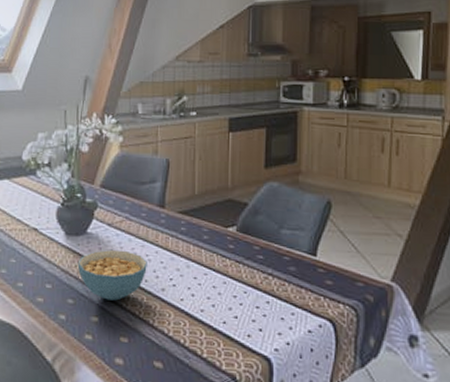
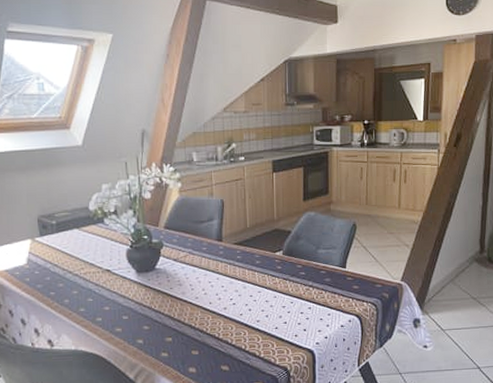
cereal bowl: present [77,249,147,301] -> none [149,280,211,323]

